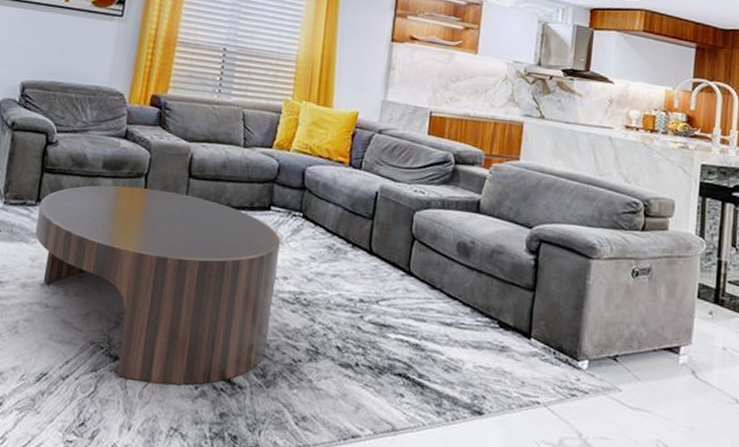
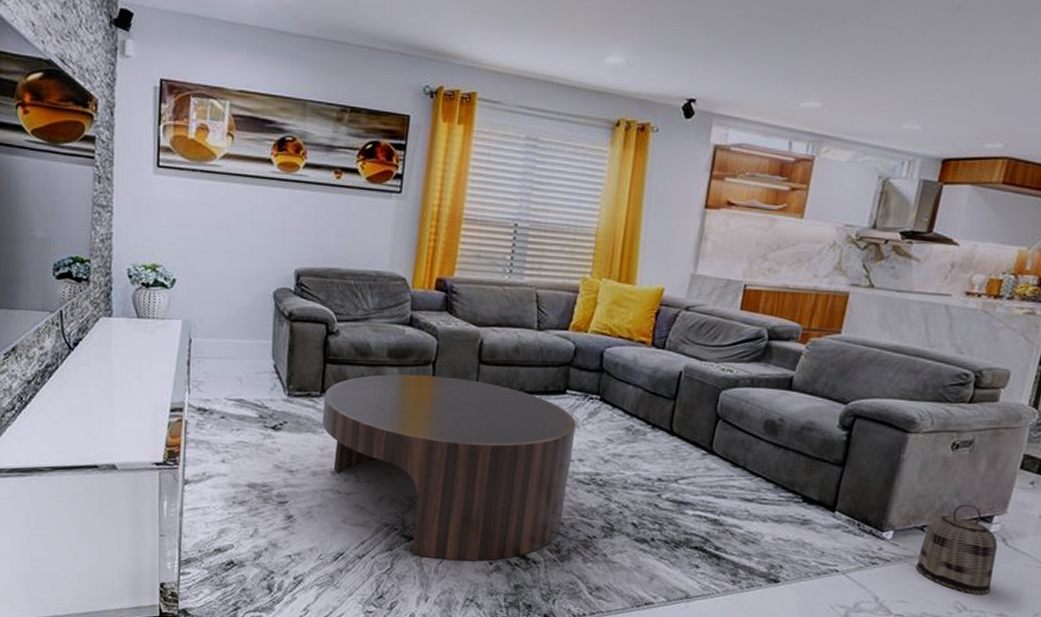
basket: none [614,333,689,433] -> present [916,504,998,596]

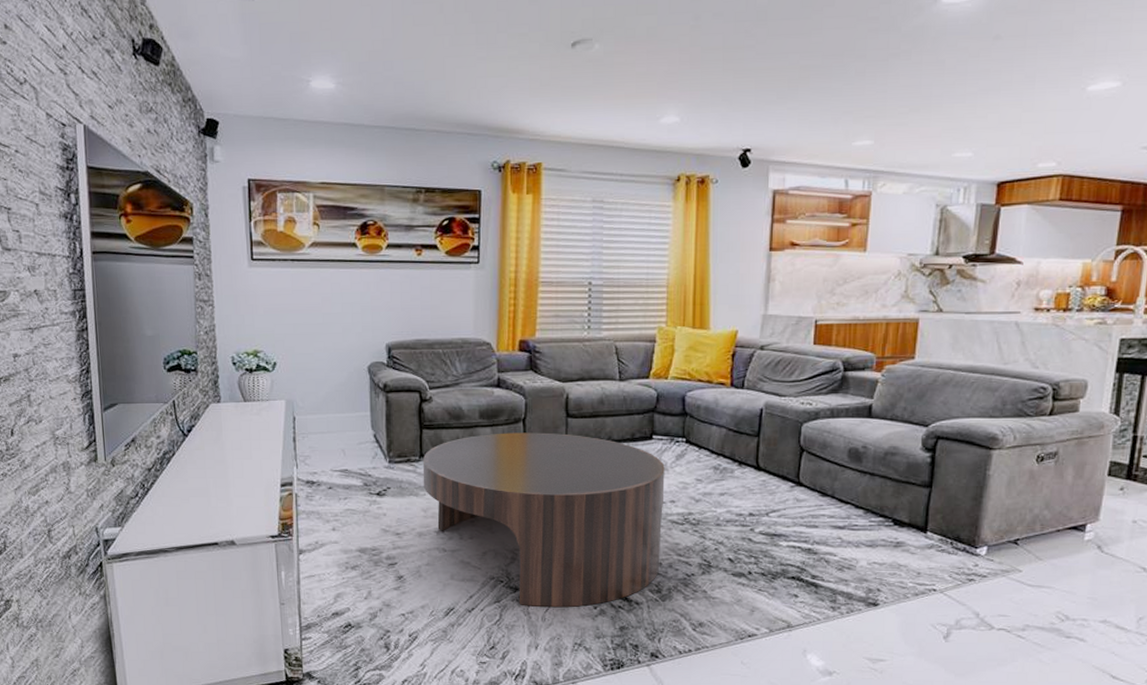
basket: present [916,504,998,596] -> none [1013,515,1093,604]

